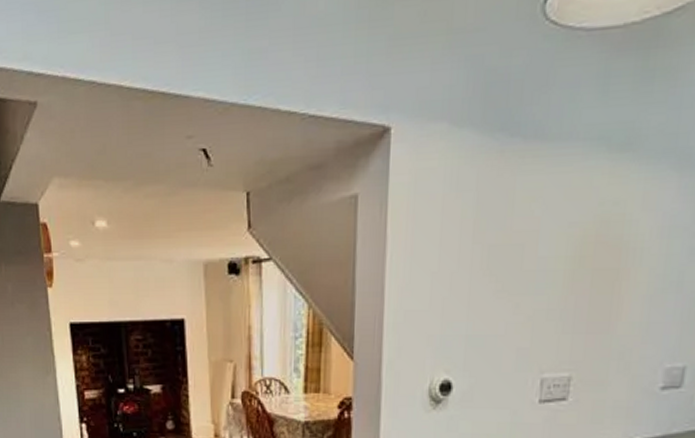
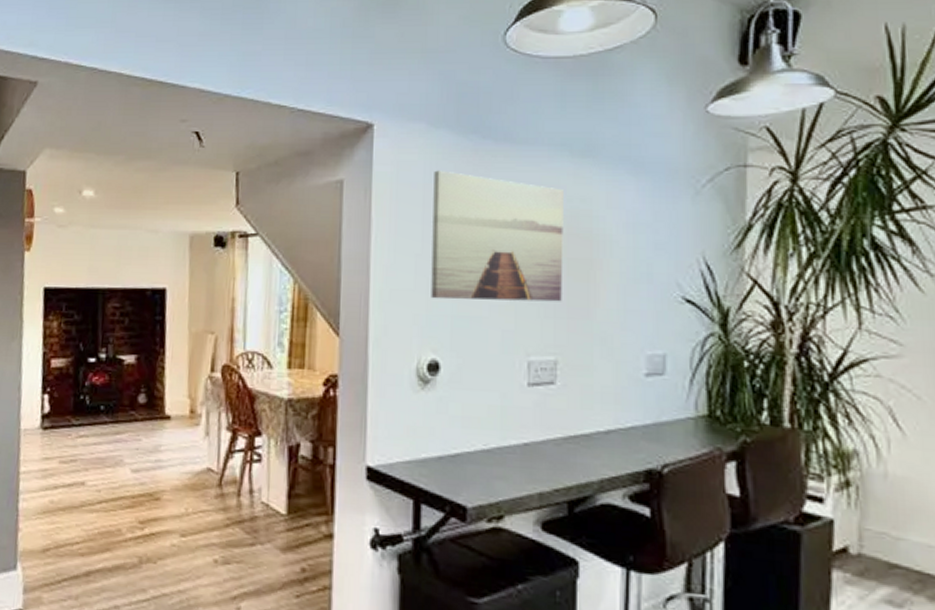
wall art: none [446,177,596,319] -> present [431,170,563,302]

